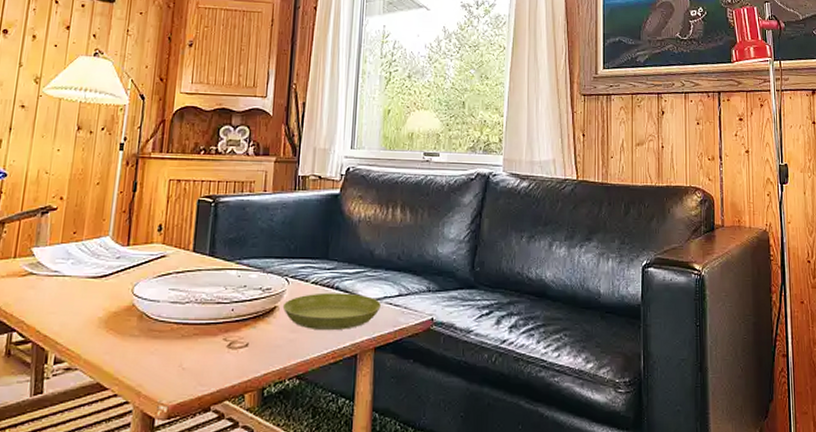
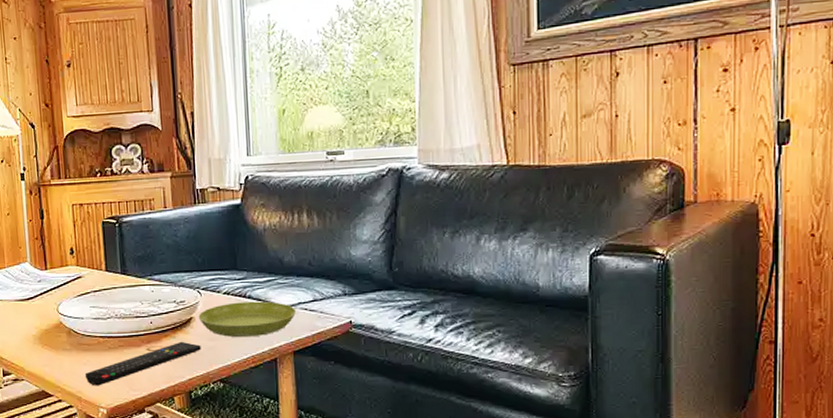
remote control: none [149,332,282,379] -> present [85,341,201,386]

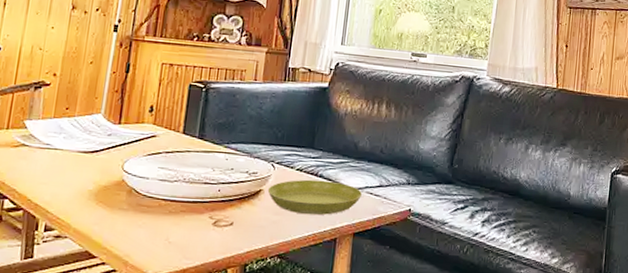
remote control: present [85,341,201,386] -> none [137,212,265,251]

